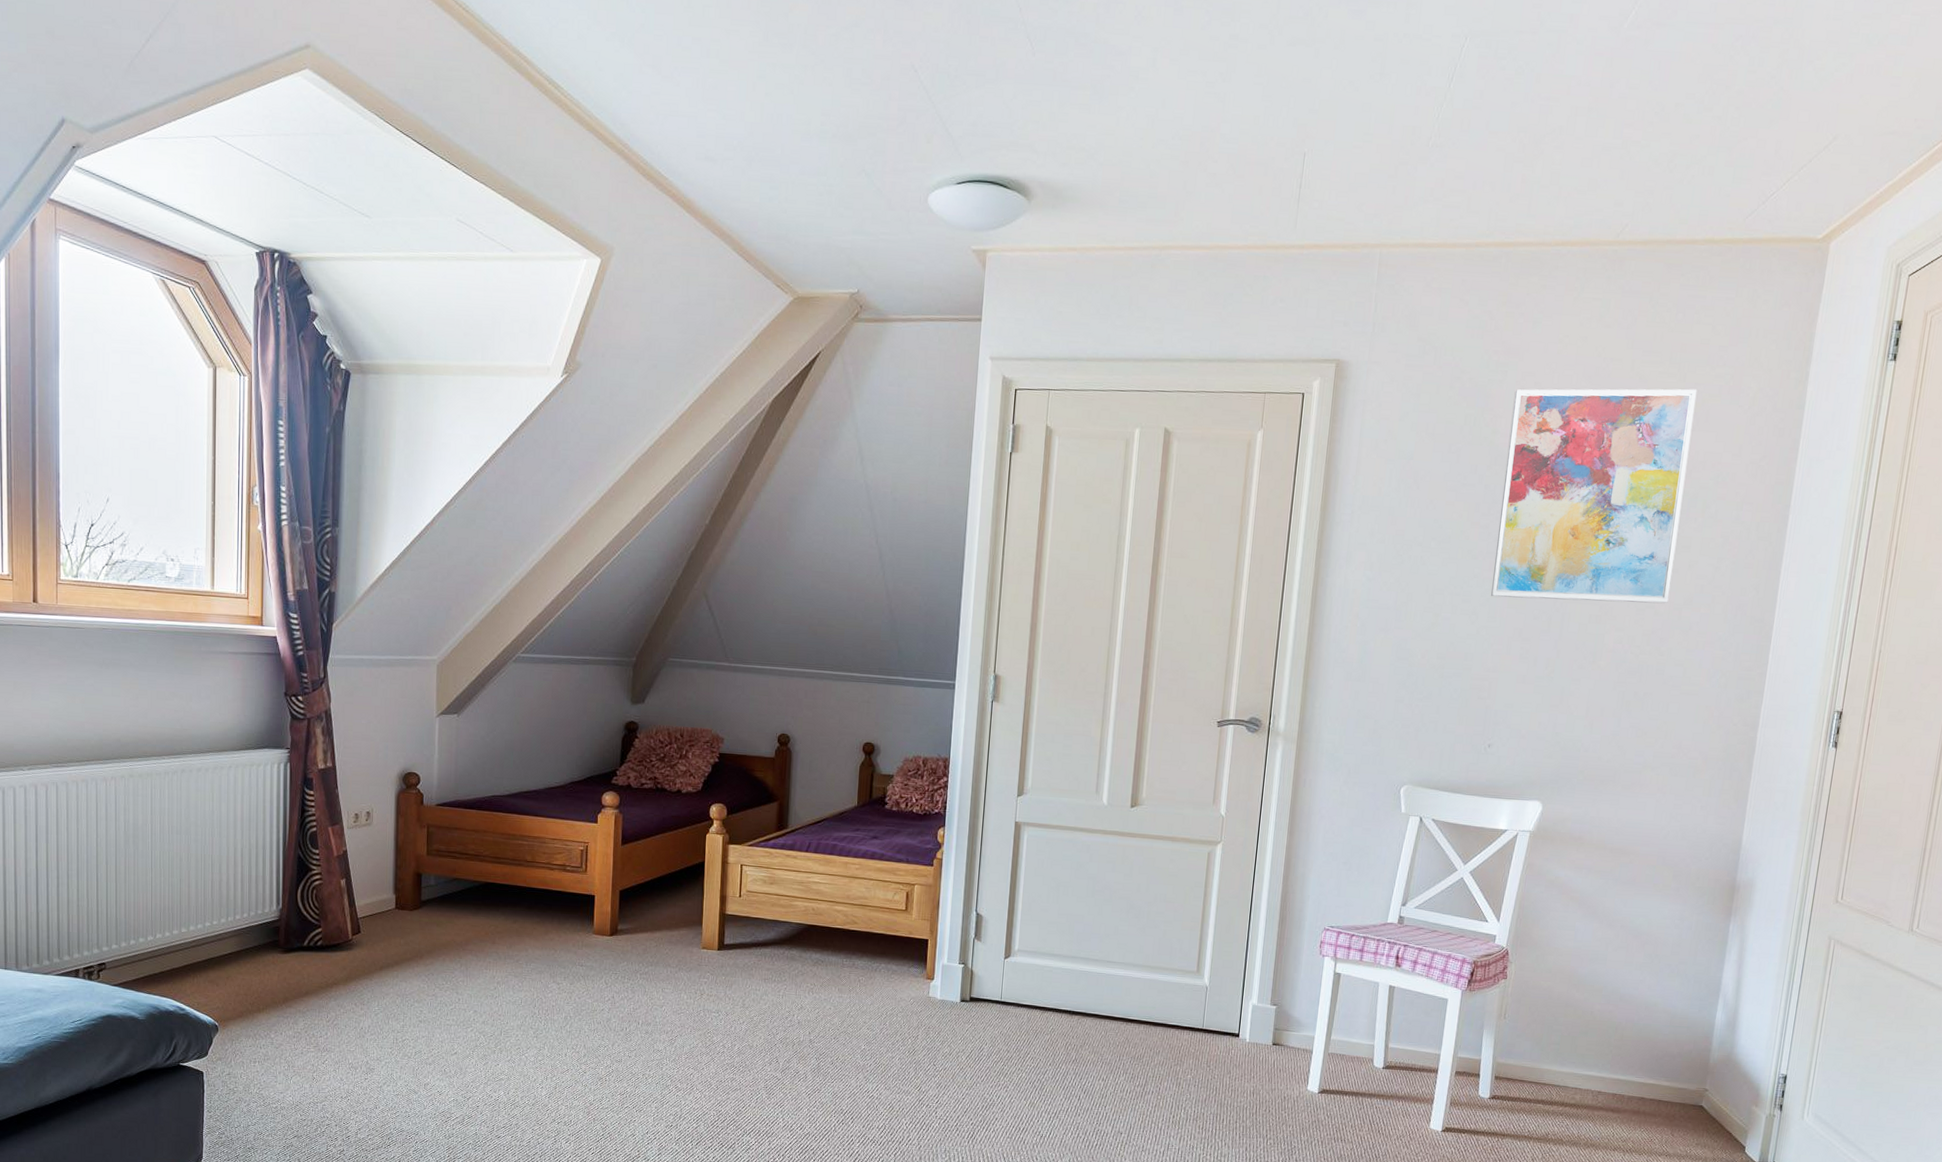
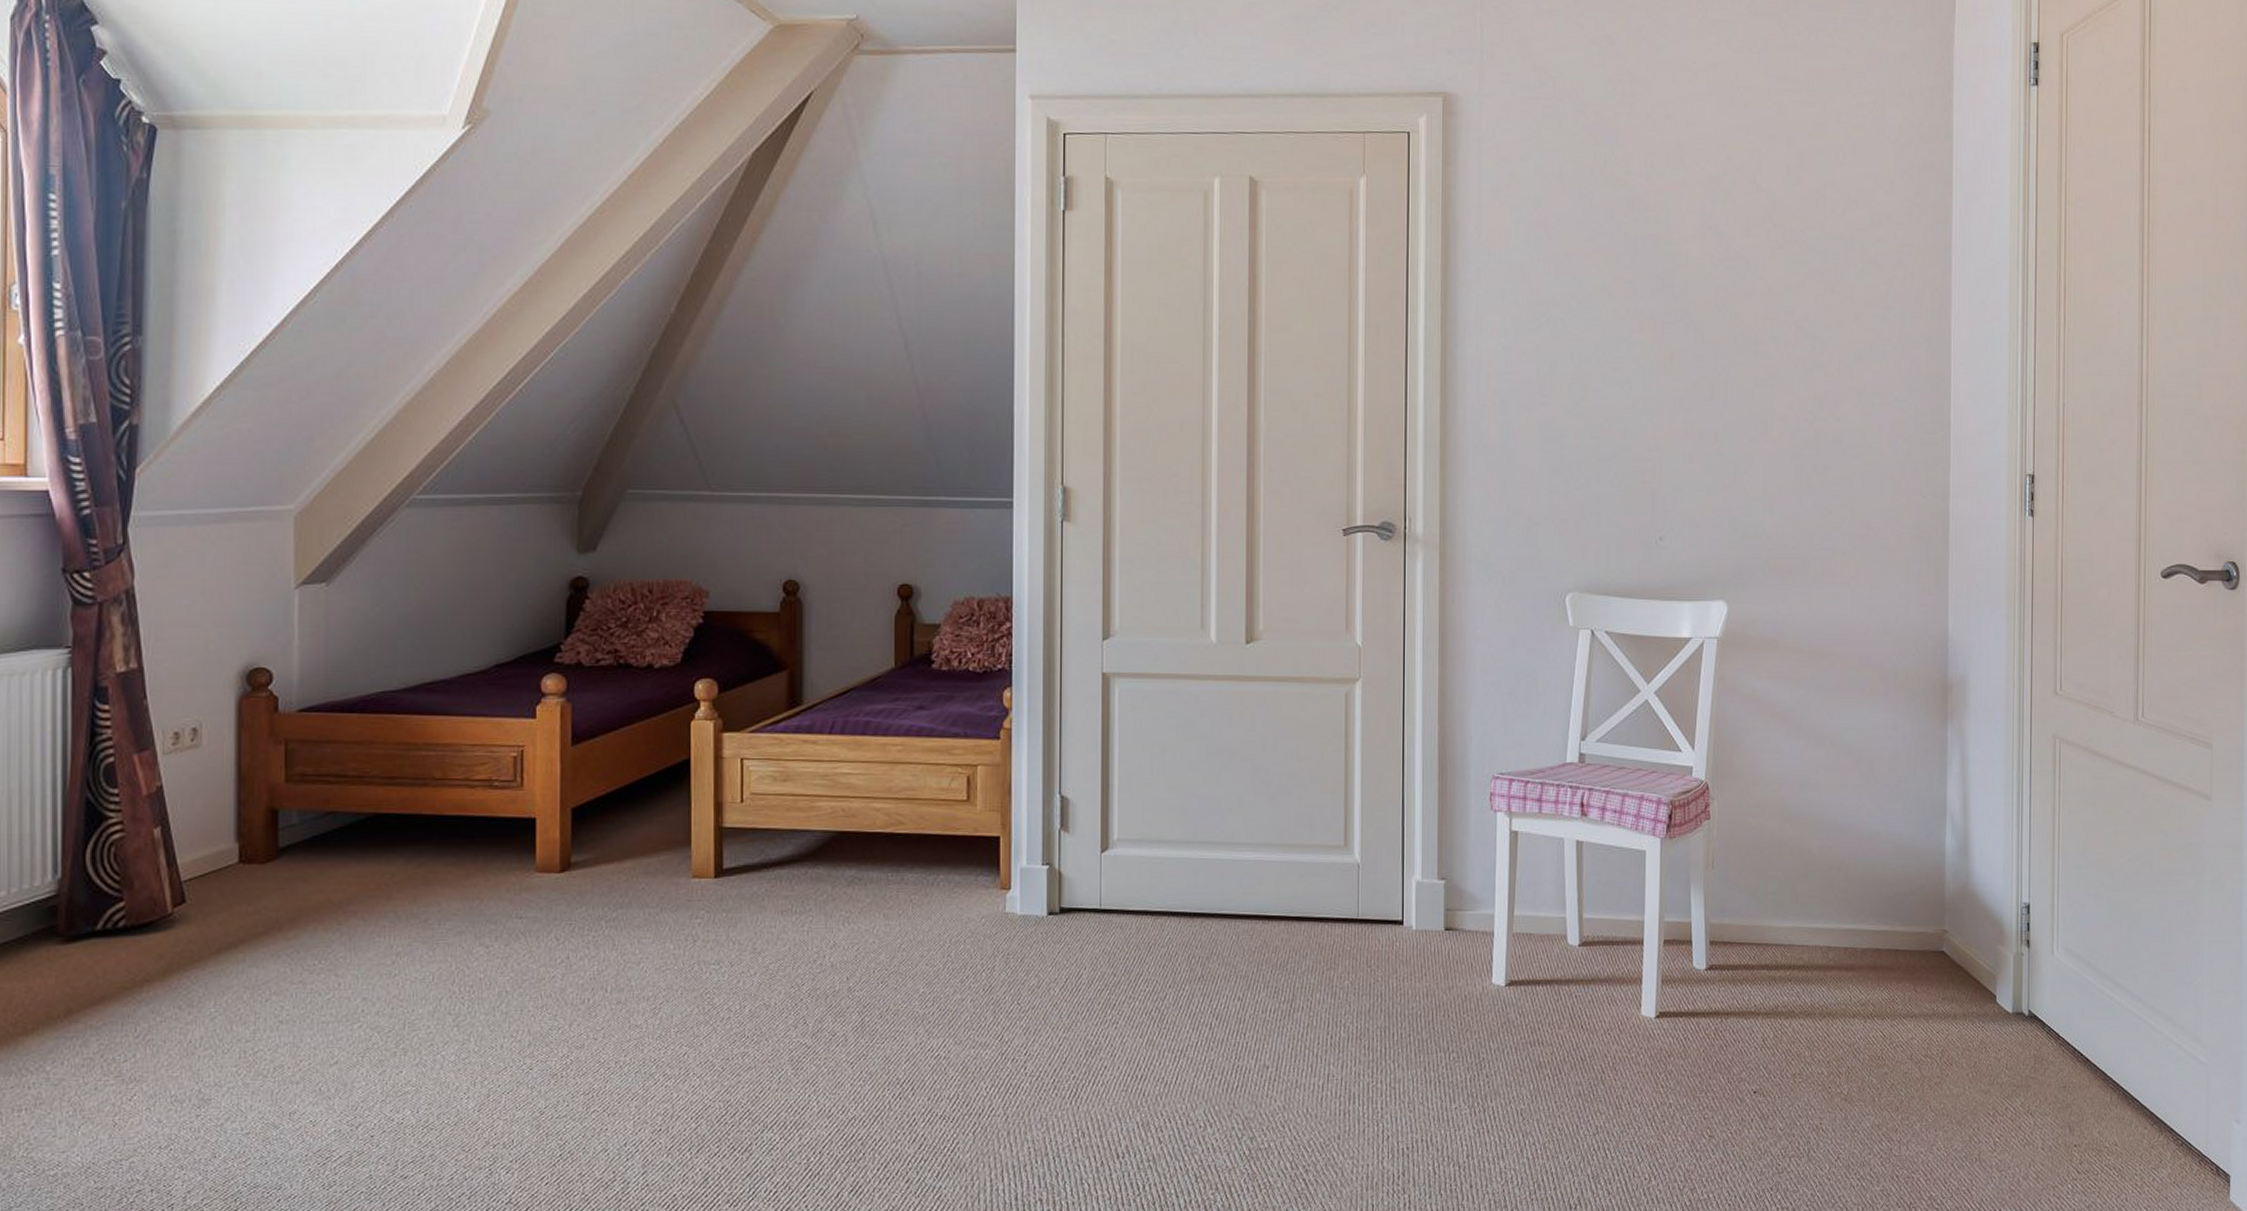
wall art: present [1491,389,1697,604] -> none [1643,119,1840,363]

